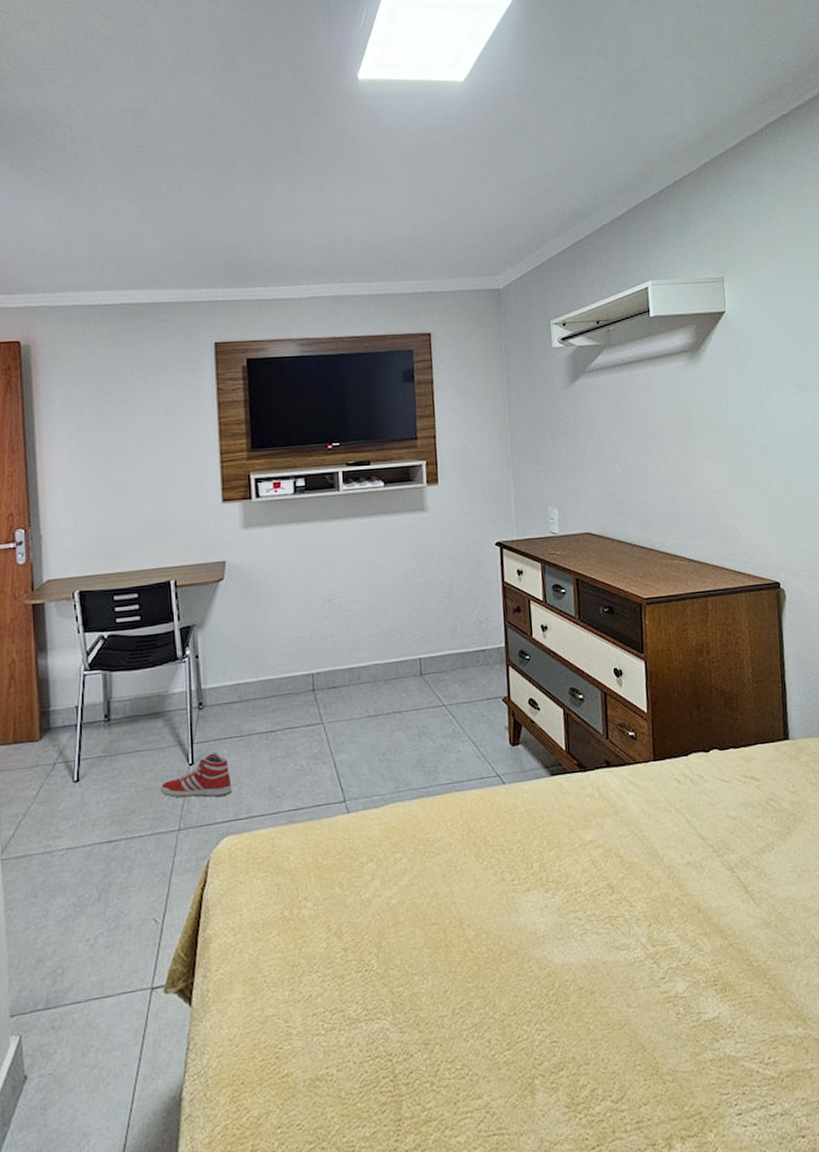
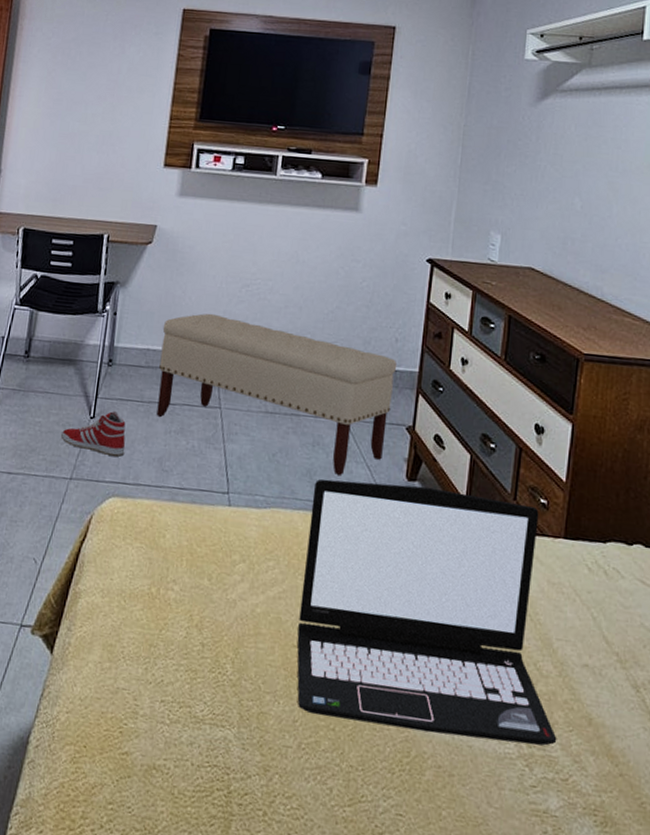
bench: none [250,635,486,759] -> present [156,313,397,477]
laptop: none [426,740,675,980] -> present [297,479,557,746]

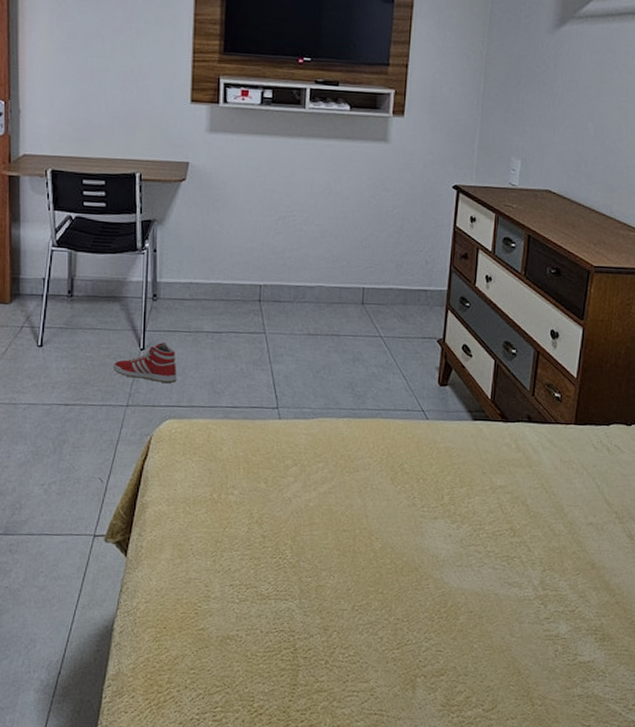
bench: present [156,313,397,477] -> none [203,246,428,387]
laptop: present [297,479,557,746] -> none [347,389,567,588]

